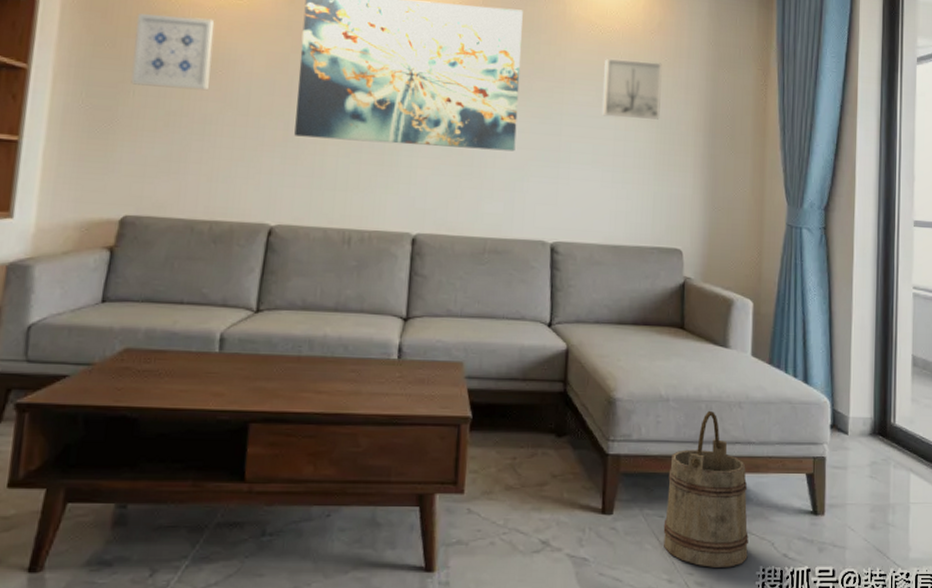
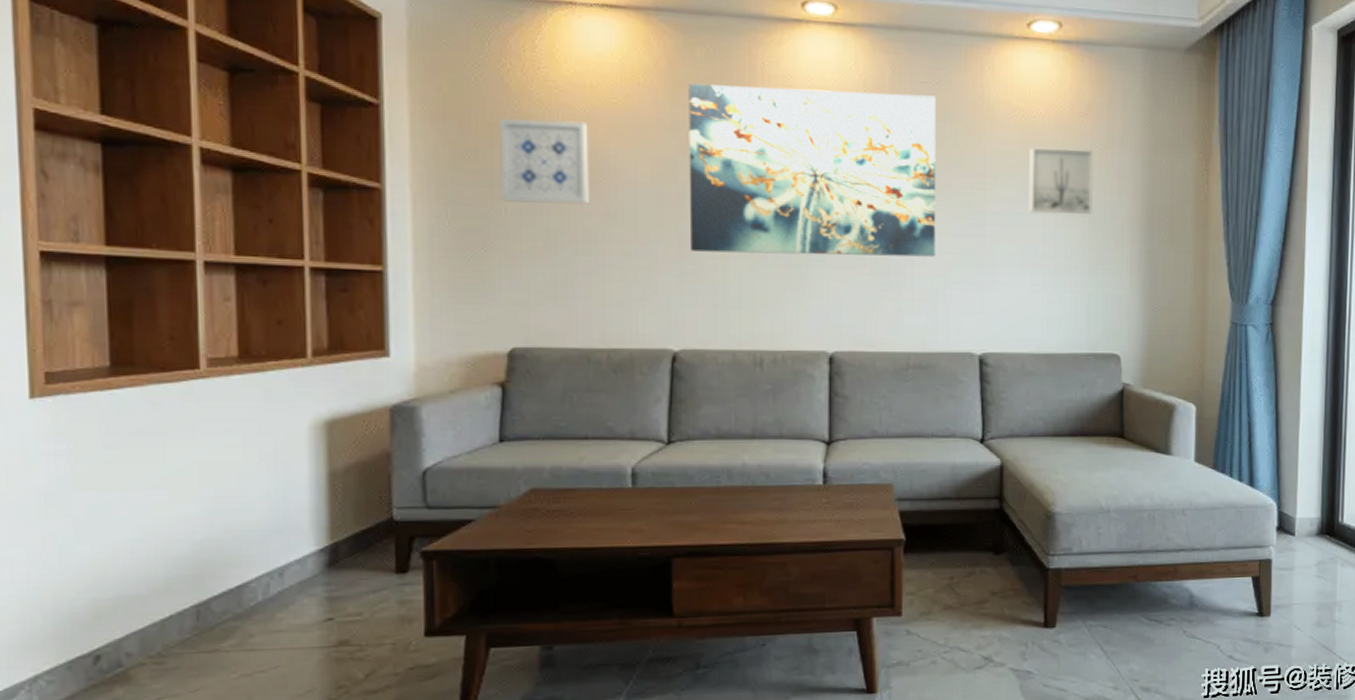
bucket: present [663,410,749,567] -> none [1107,519,1194,673]

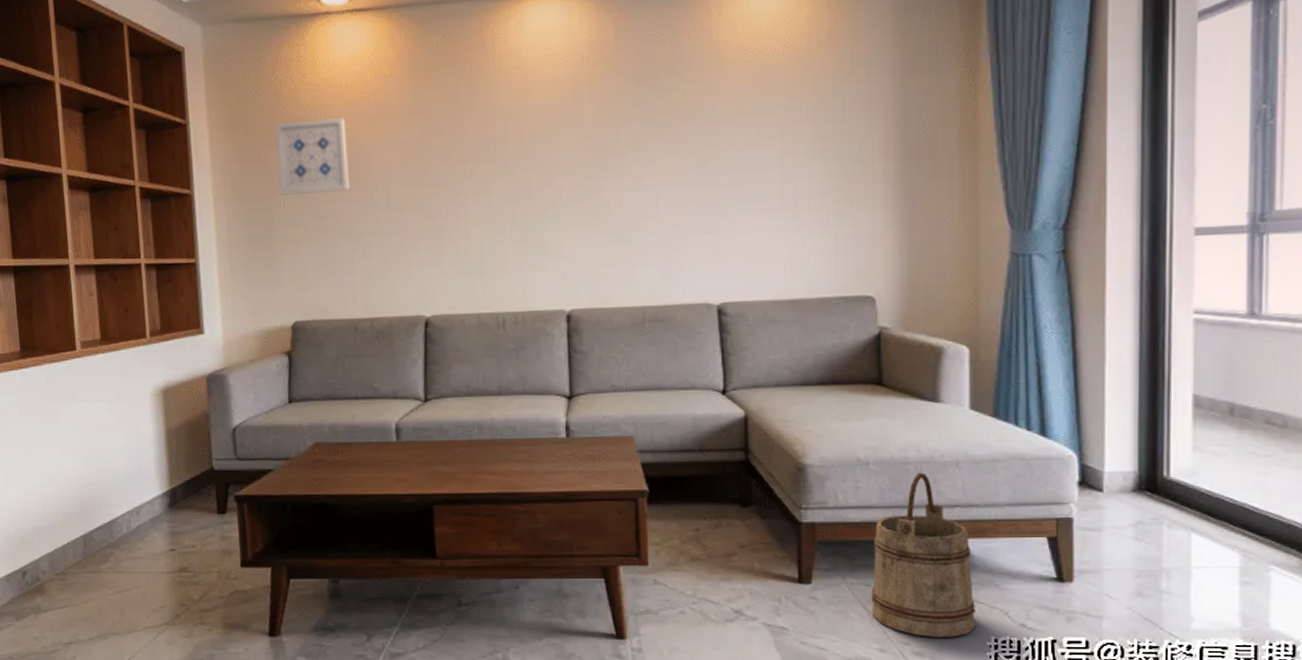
wall art: present [688,83,937,257] -> none [428,47,668,224]
wall art: present [1029,147,1093,214] -> none [764,80,838,155]
bucket: none [1107,519,1194,673] -> present [871,472,975,637]

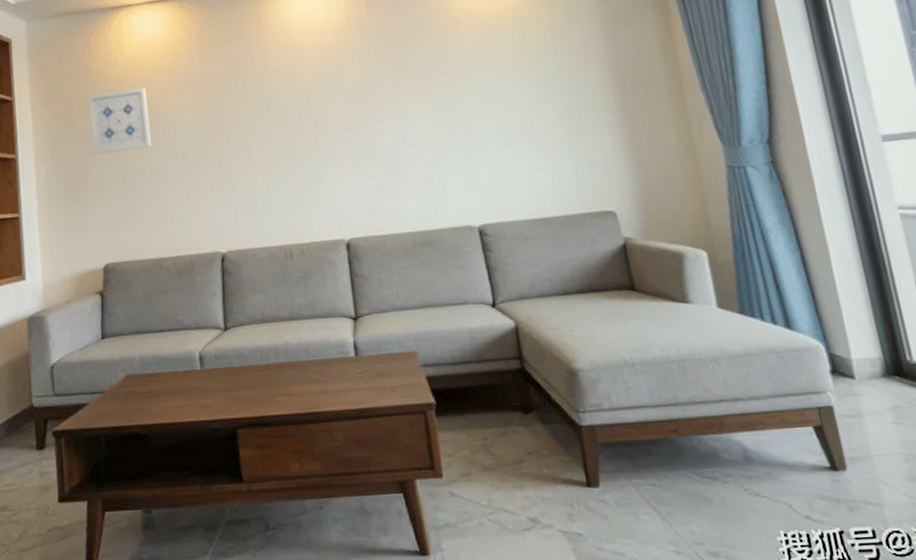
bucket: present [871,472,975,637] -> none [650,370,763,536]

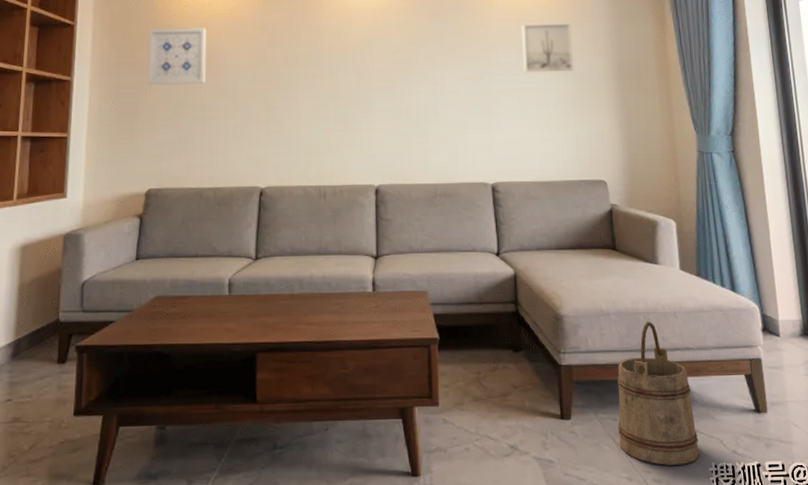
wall art: none [495,33,564,97] -> present [521,23,575,73]
bucket: none [650,370,763,536] -> present [617,321,699,465]

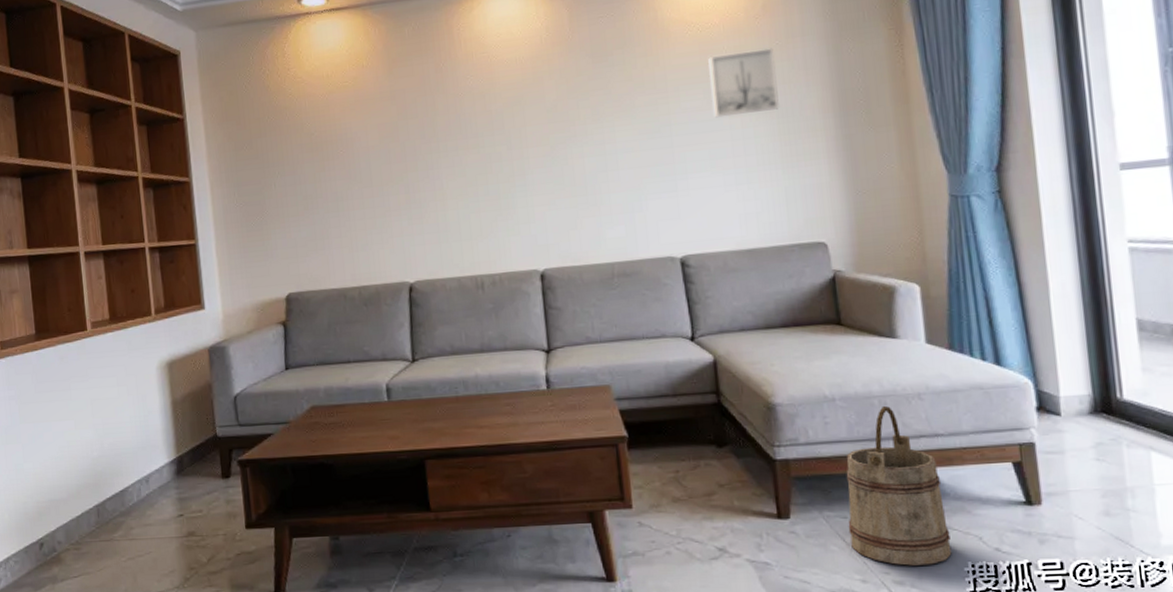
wall art: present [147,28,207,85] -> none [264,105,334,178]

